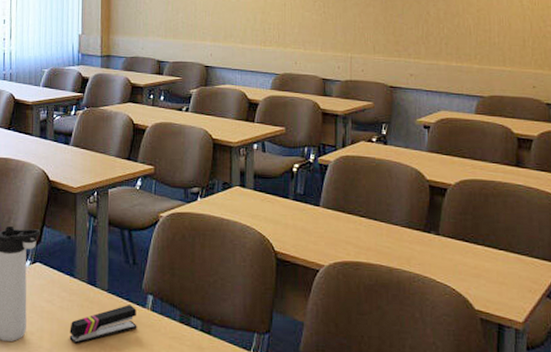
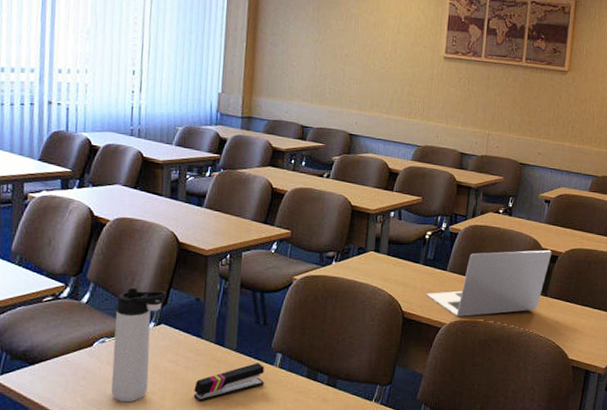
laptop: none [299,181,440,258] -> present [426,249,552,317]

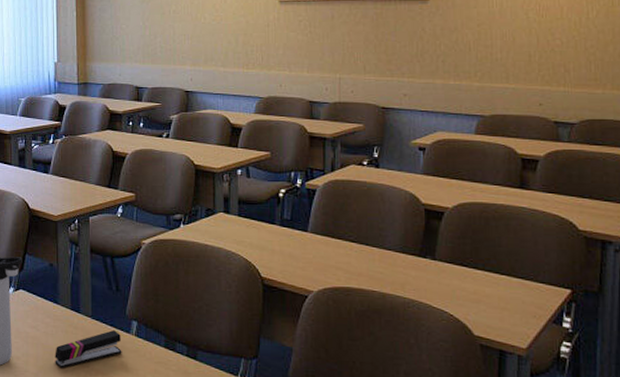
laptop: present [426,249,552,317] -> none [287,205,436,284]

